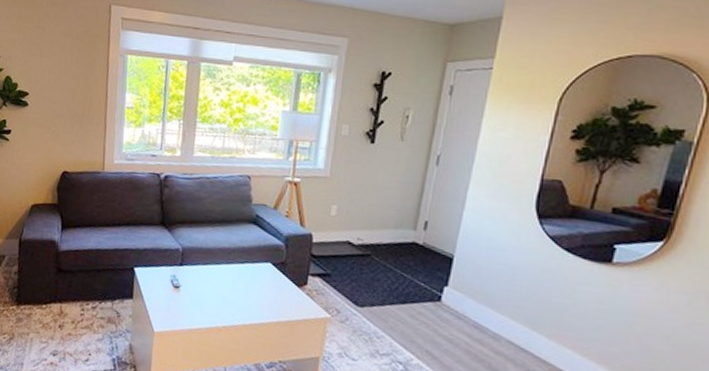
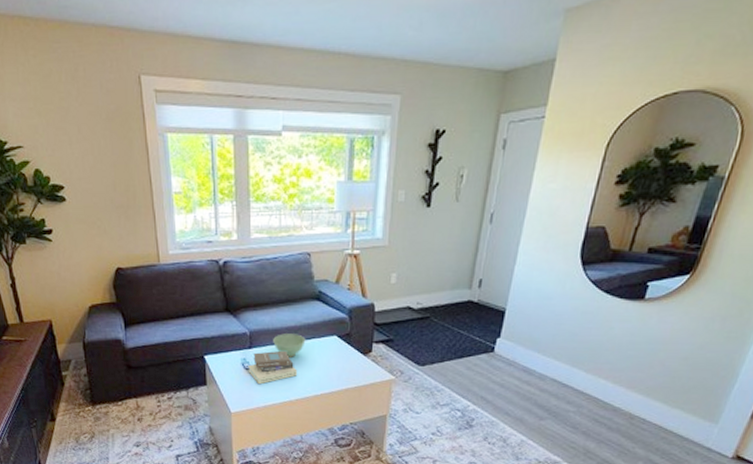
books: none [176,270,227,305] -> present [248,350,297,385]
bowl: none [205,254,239,281] -> present [273,334,306,357]

